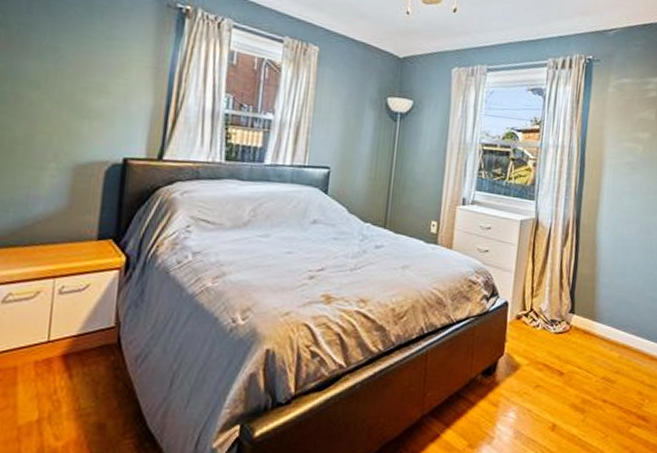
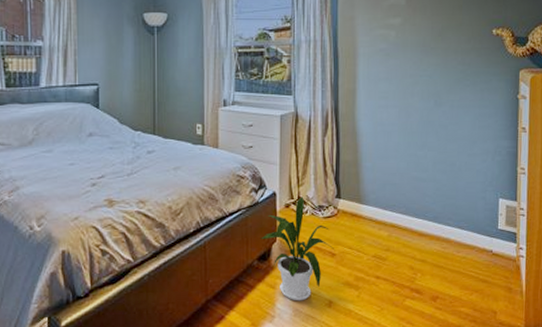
house plant: none [486,309,563,423] -> present [260,197,334,301]

